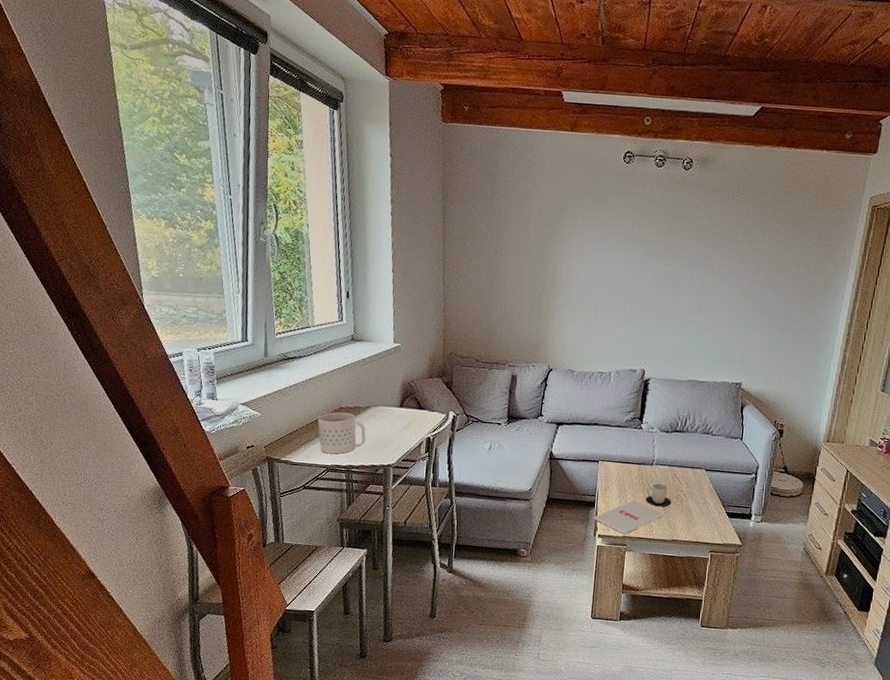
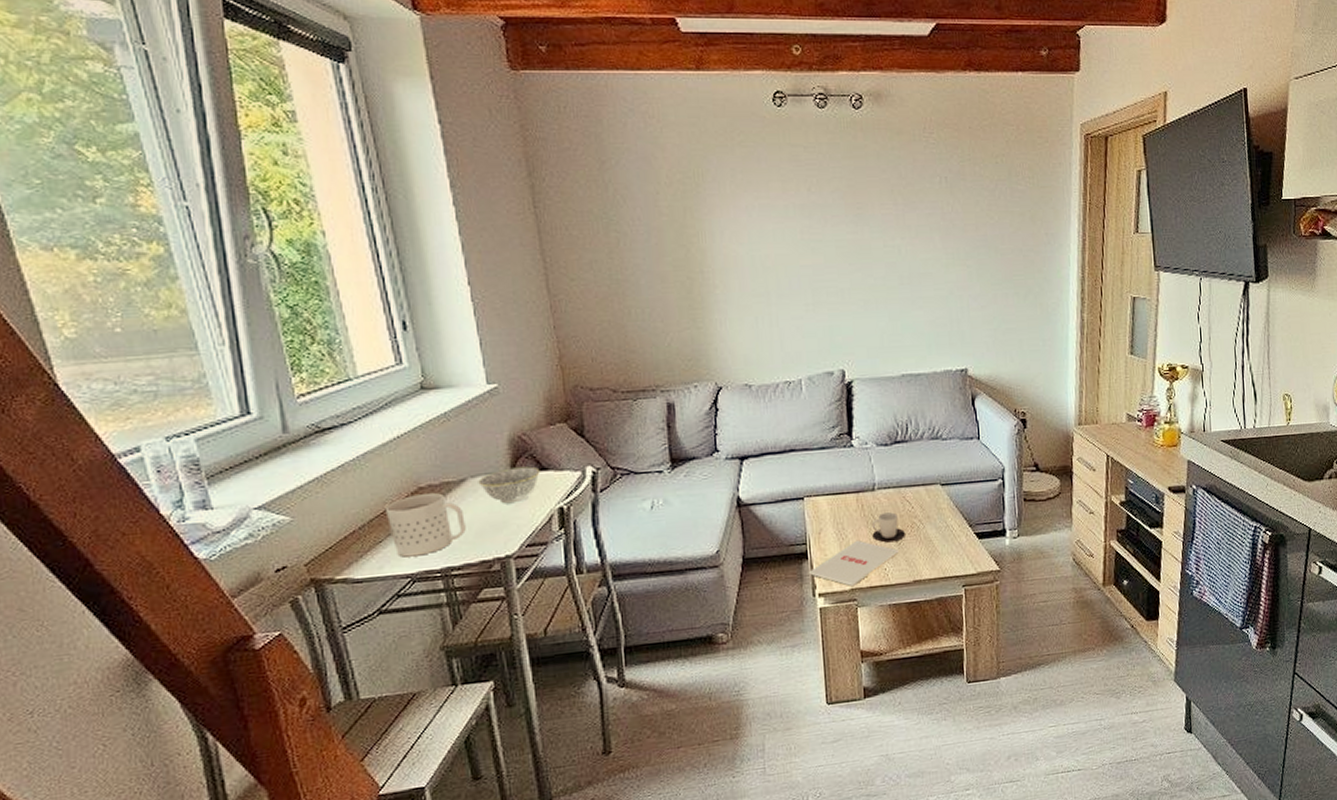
bowl: none [378,404,419,429] -> present [478,466,540,504]

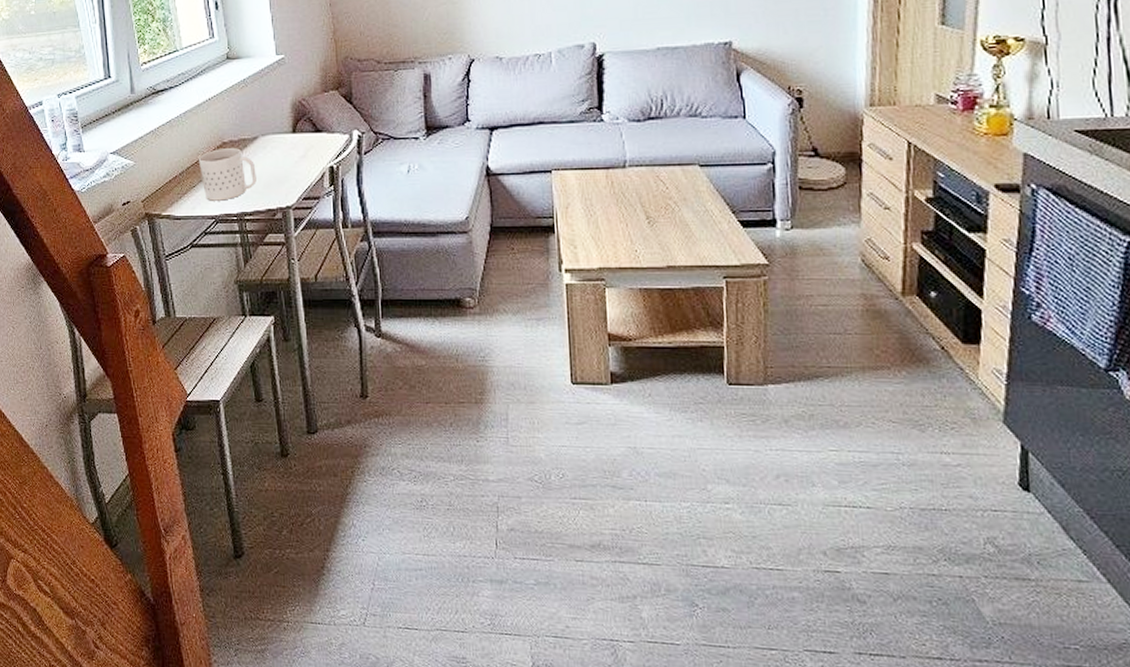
bowl: present [478,466,540,504] -> none [267,128,316,161]
magazine: present [808,540,899,587] -> none [554,217,651,266]
cup: present [871,512,905,543] -> none [621,192,658,223]

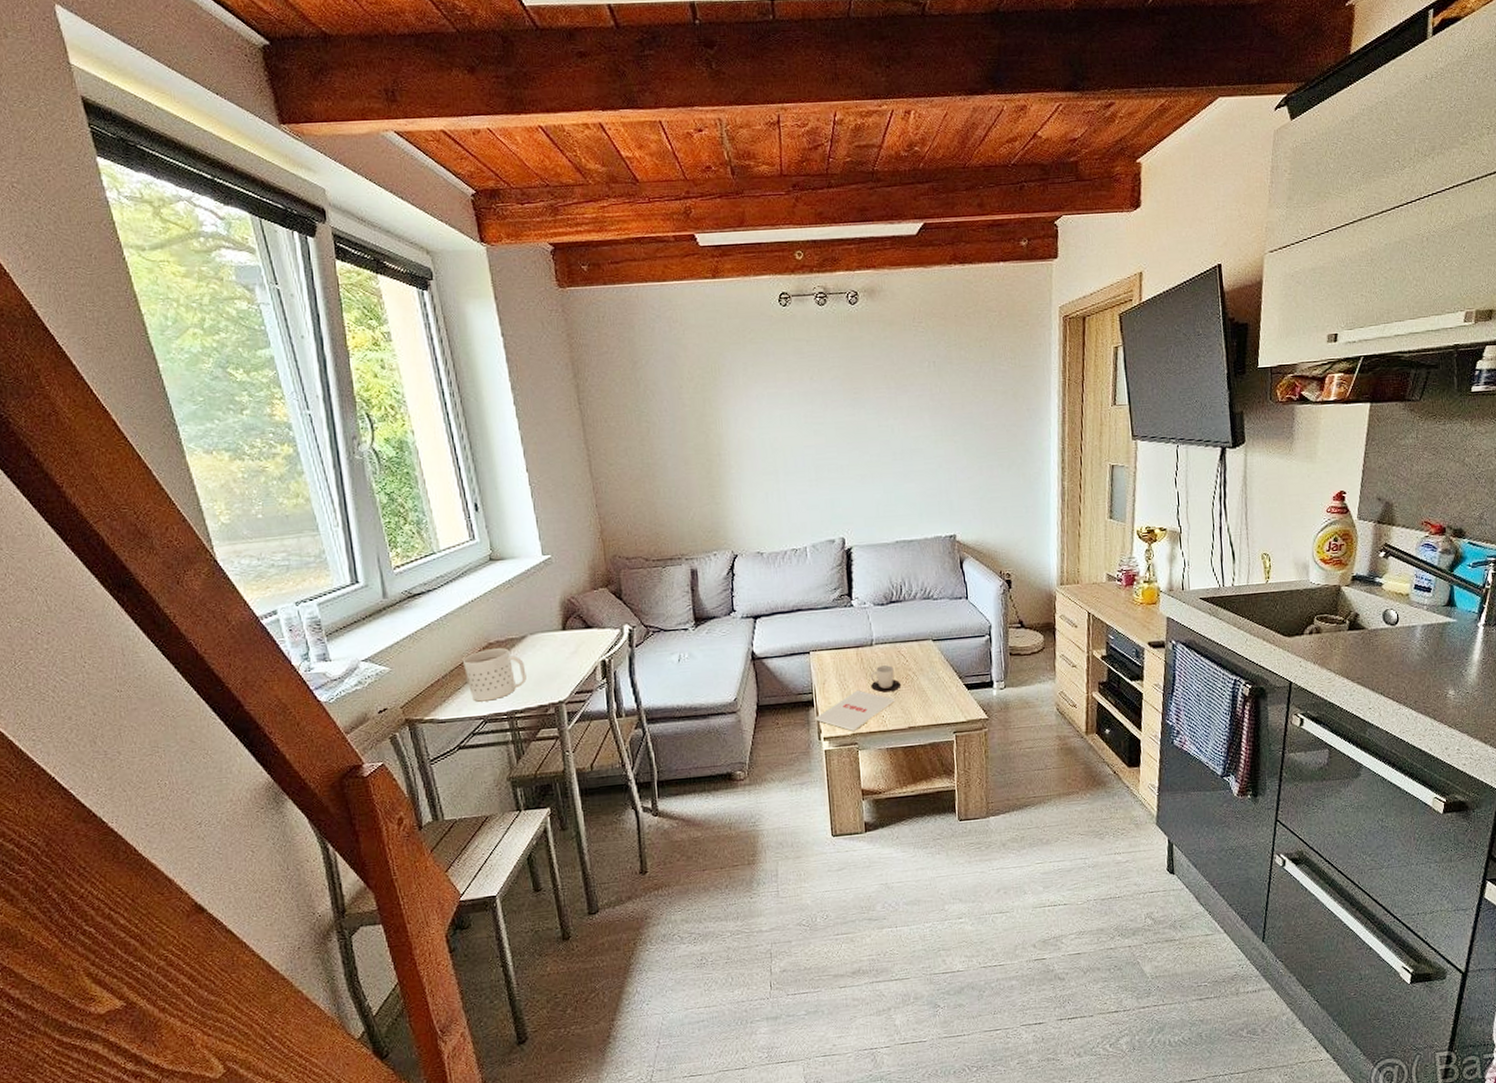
magazine: none [554,217,651,266] -> present [814,690,895,732]
cup: none [621,192,658,223] -> present [870,665,900,693]

